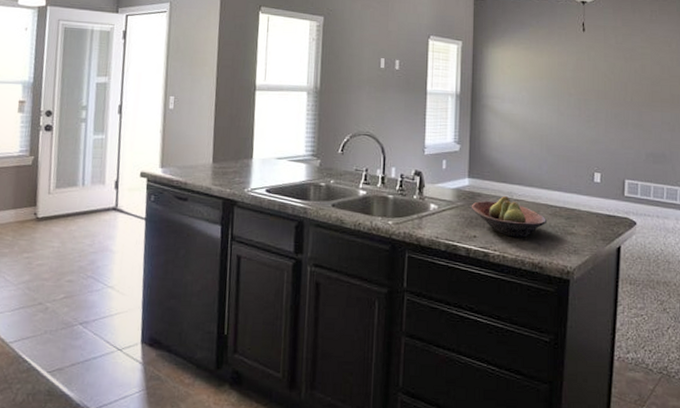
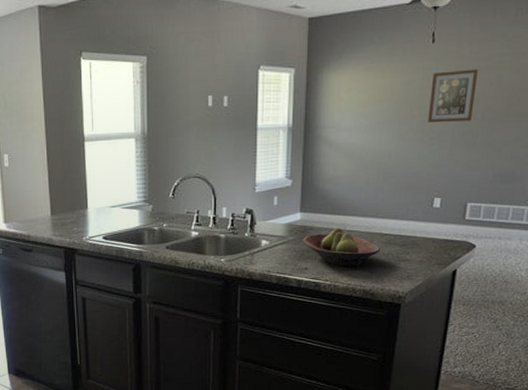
wall art: none [583,57,624,103] -> present [427,69,478,123]

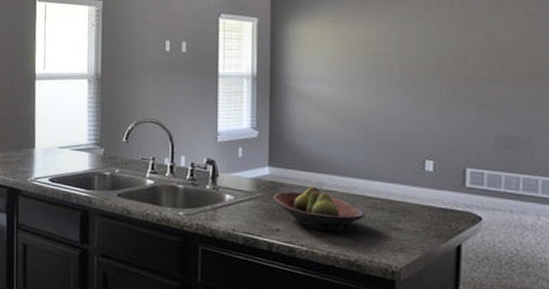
wall art: present [427,69,478,123] -> none [409,25,463,80]

